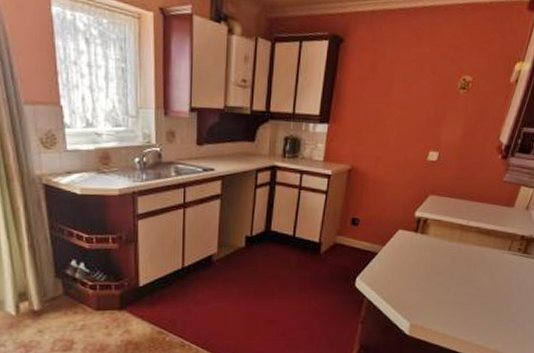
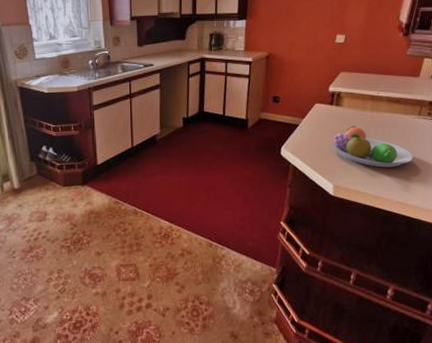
fruit bowl: none [413,258,498,307] -> present [333,126,413,168]

